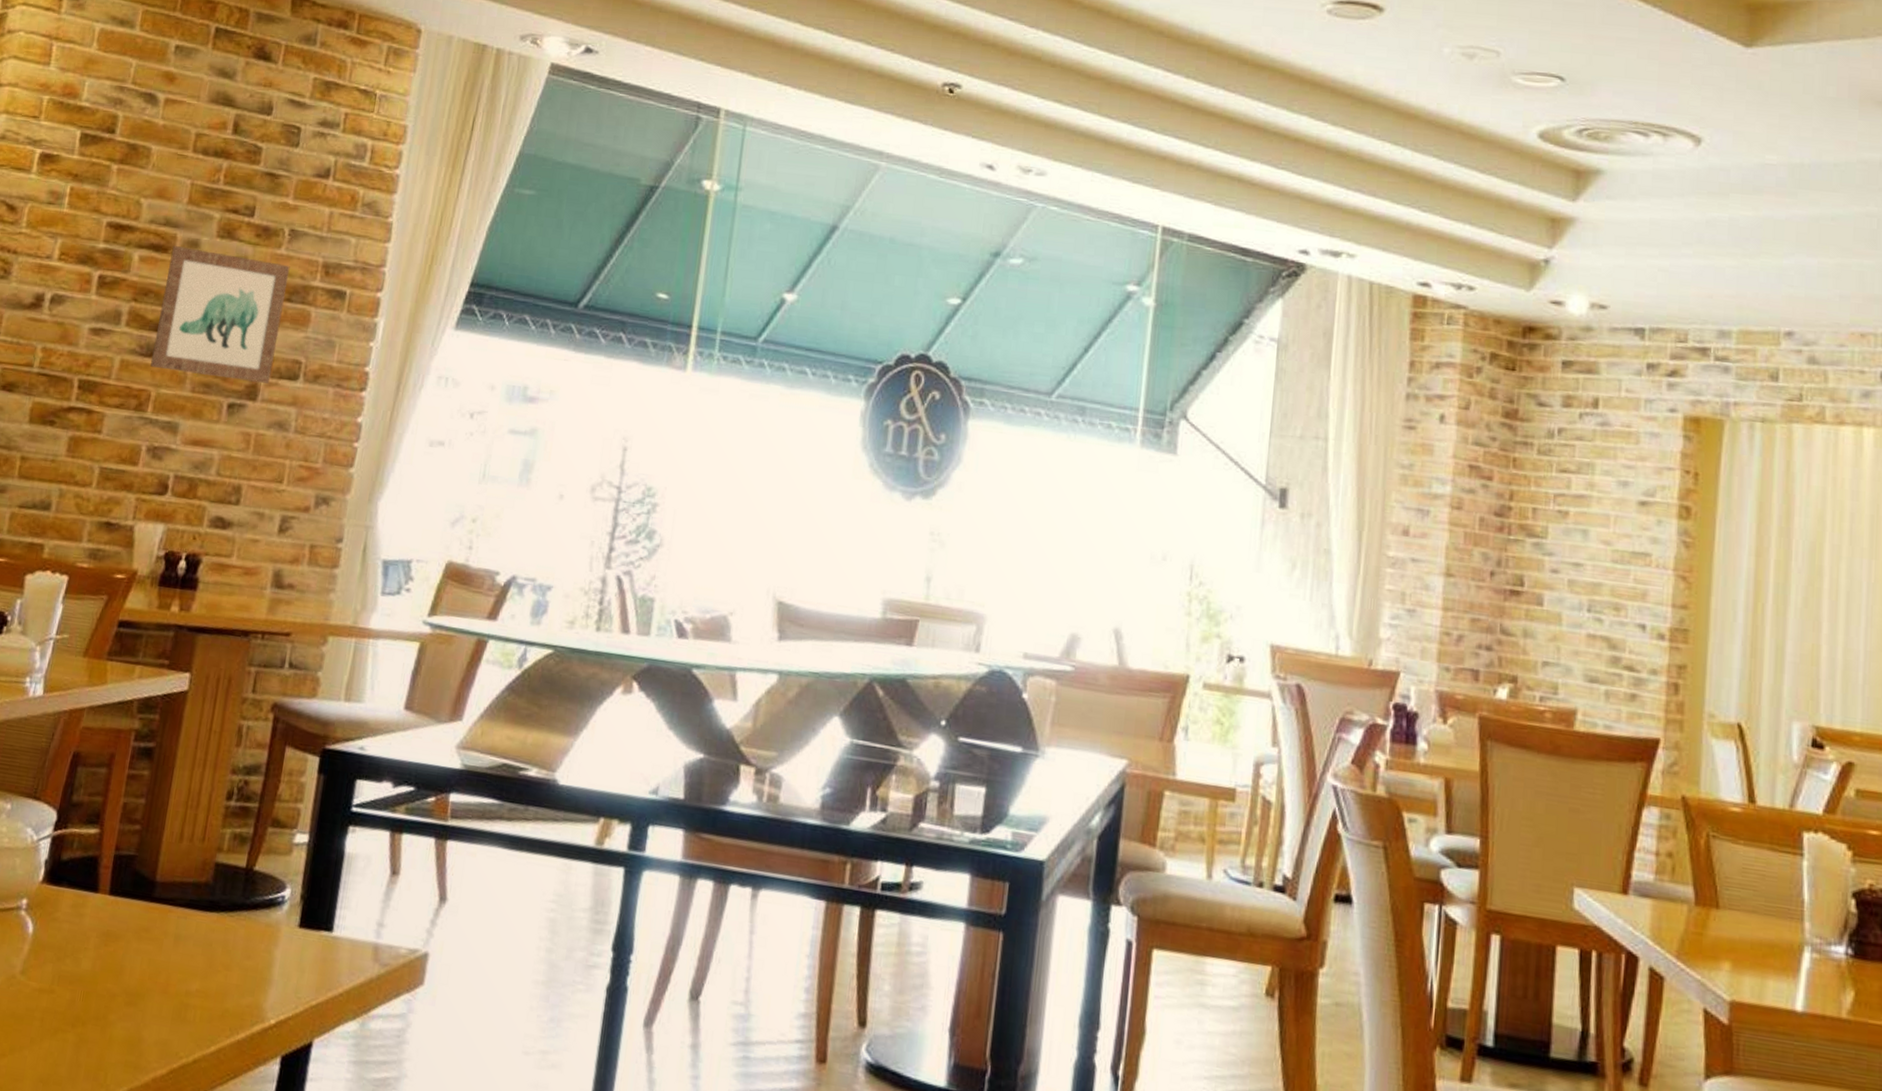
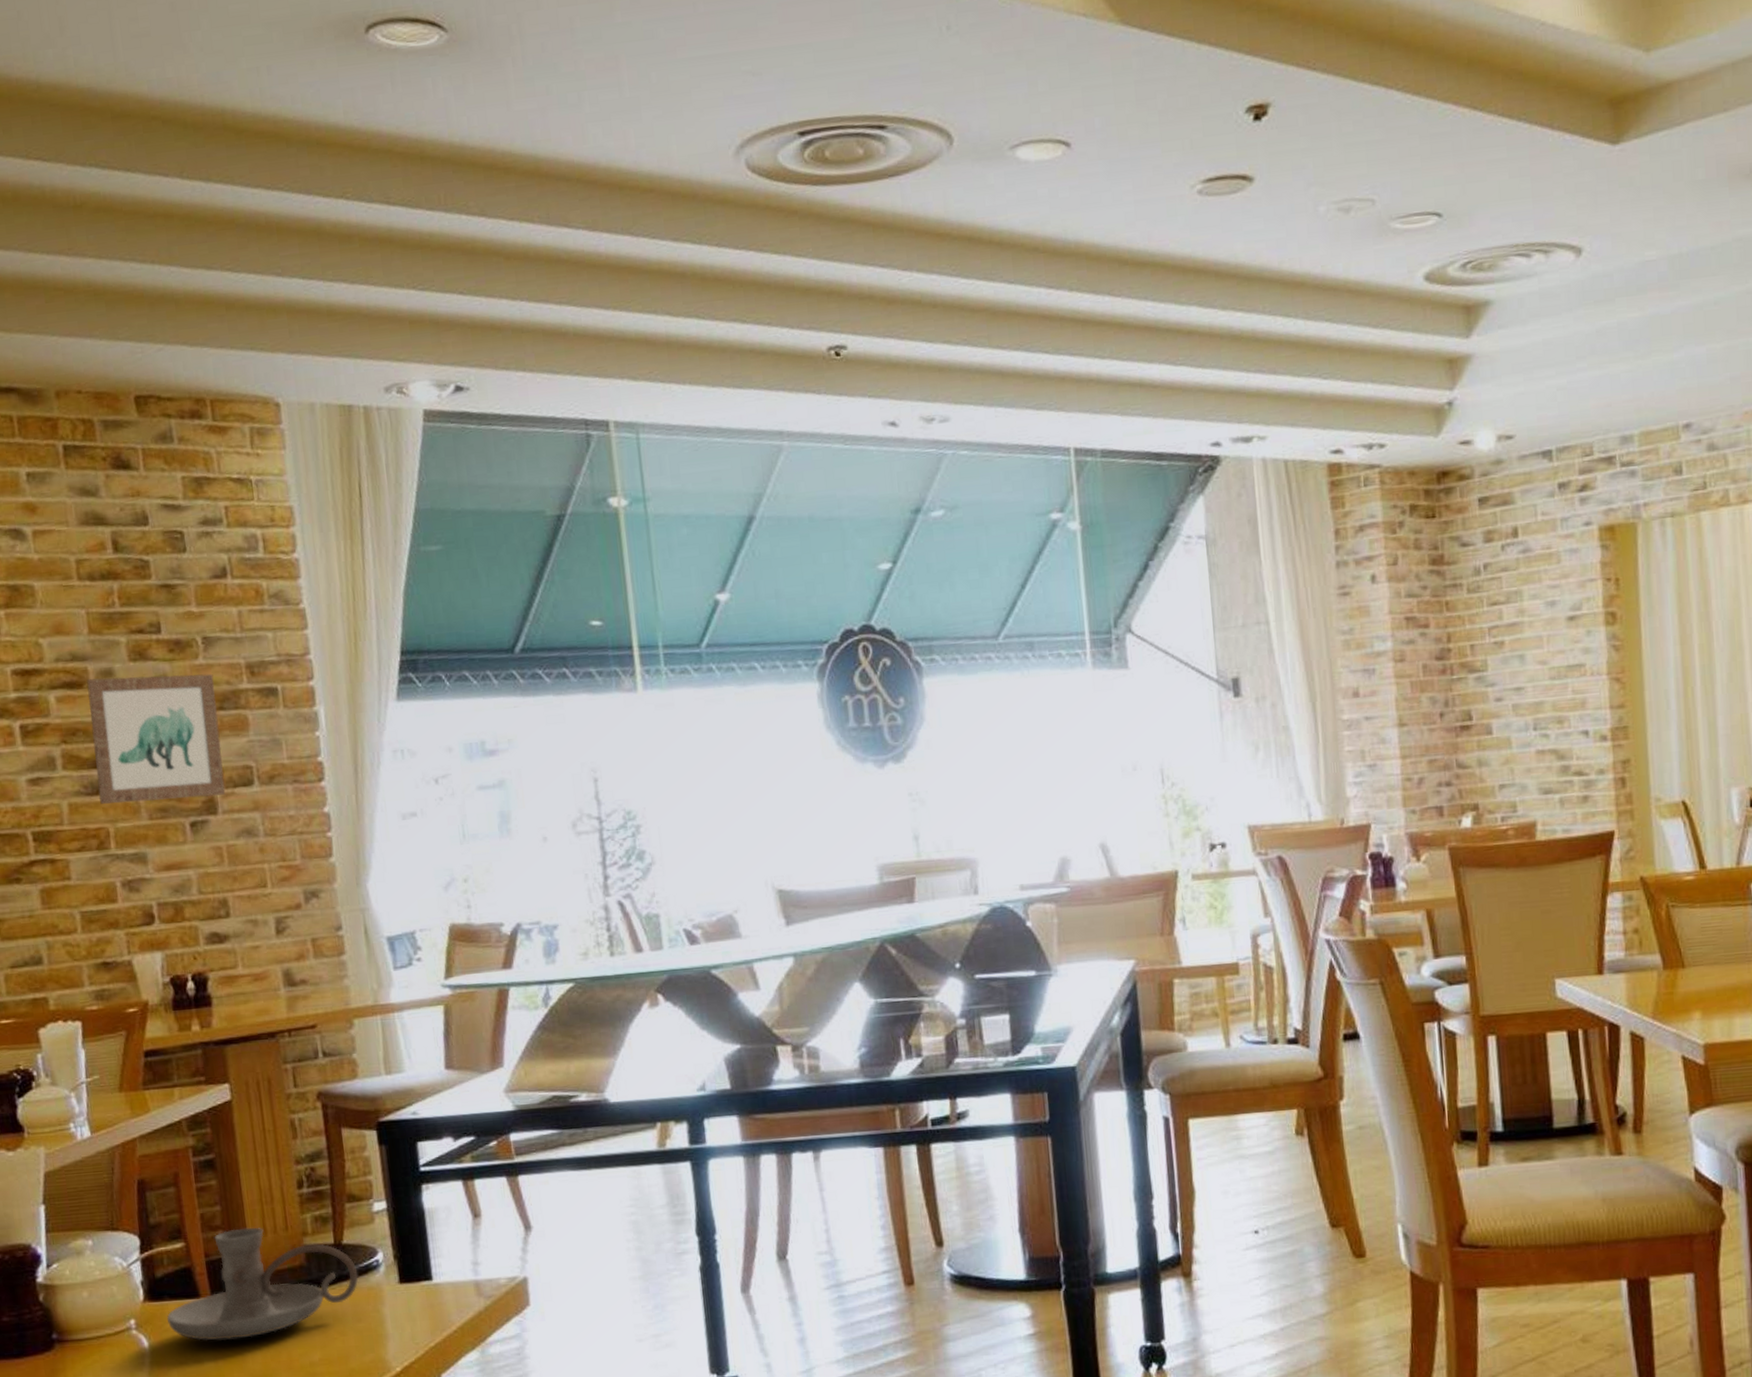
candle holder: none [58,827,261,949] -> present [167,1227,358,1341]

